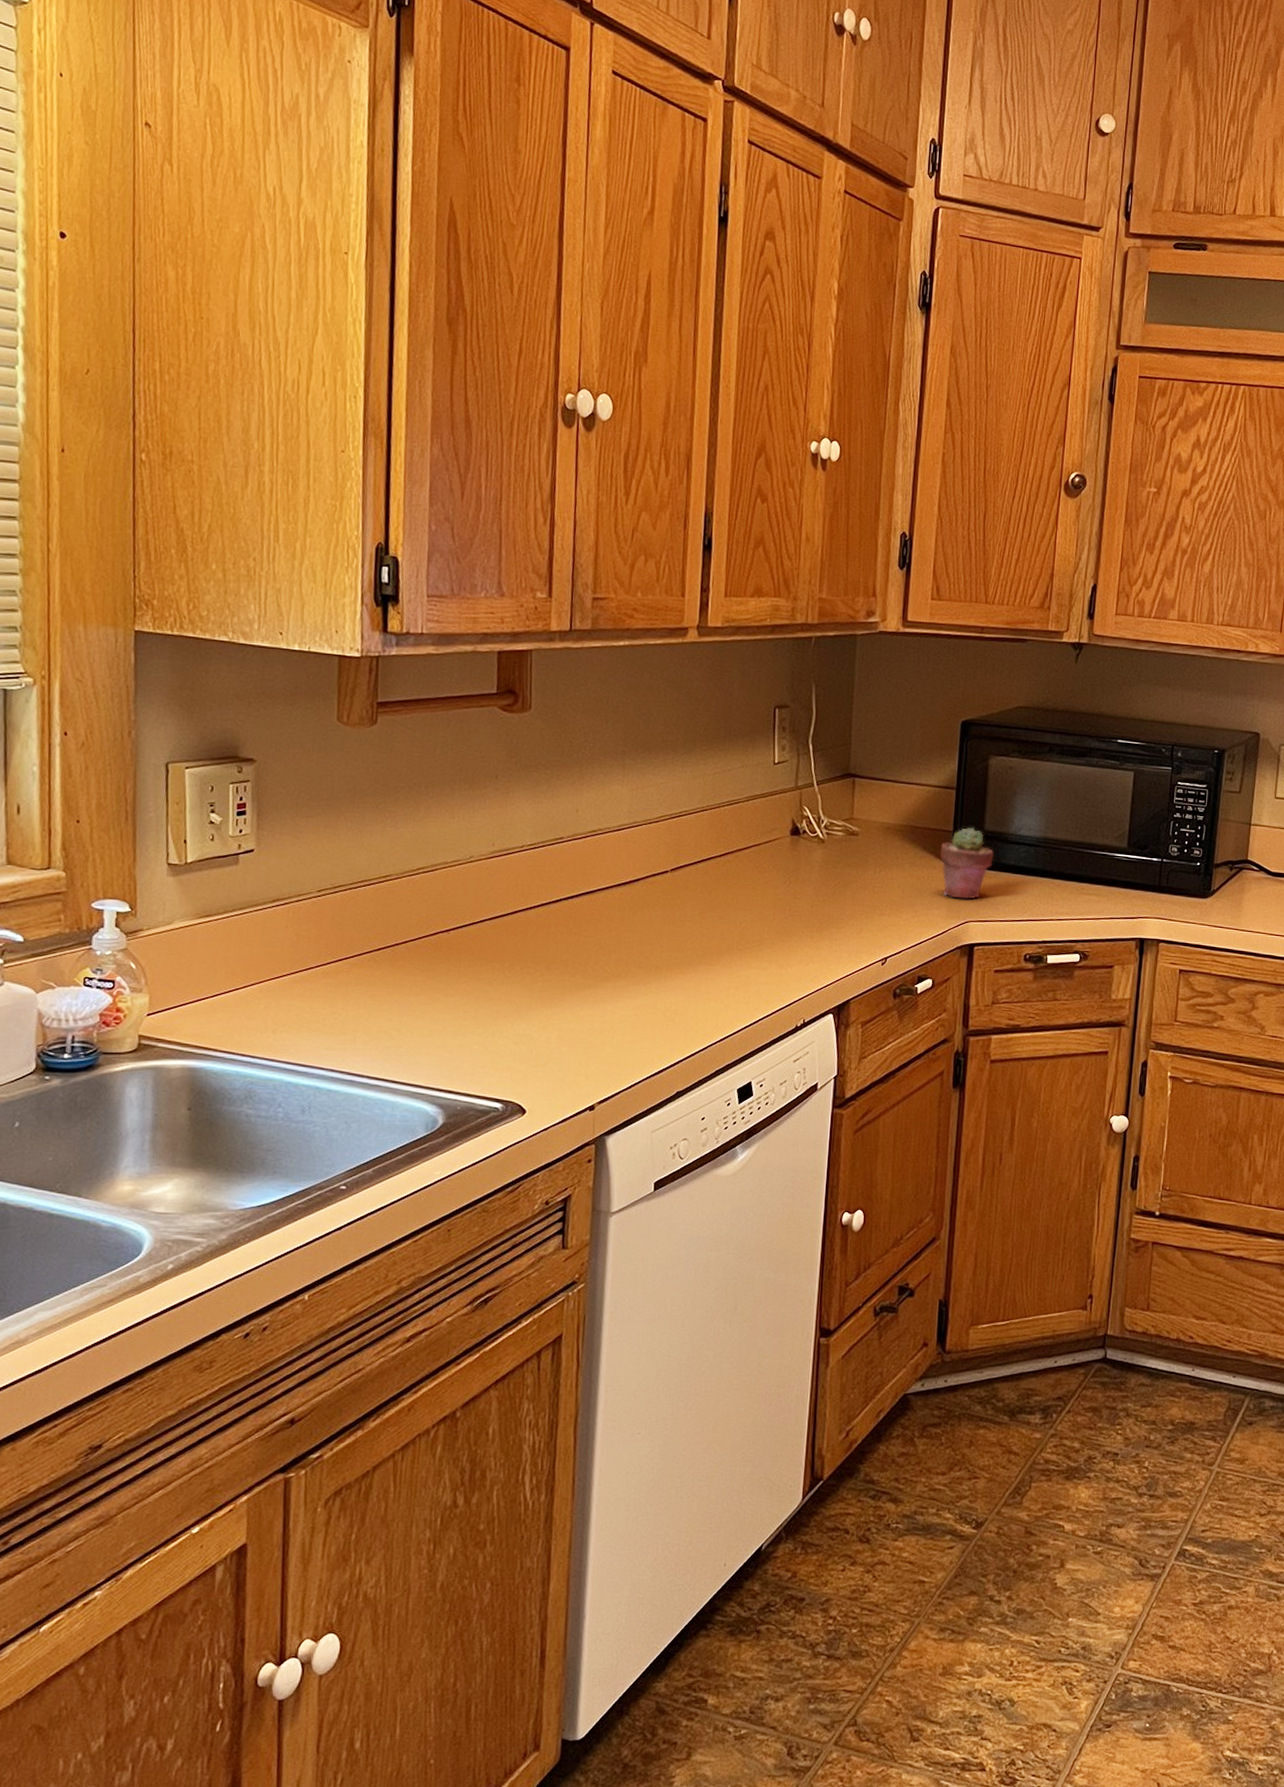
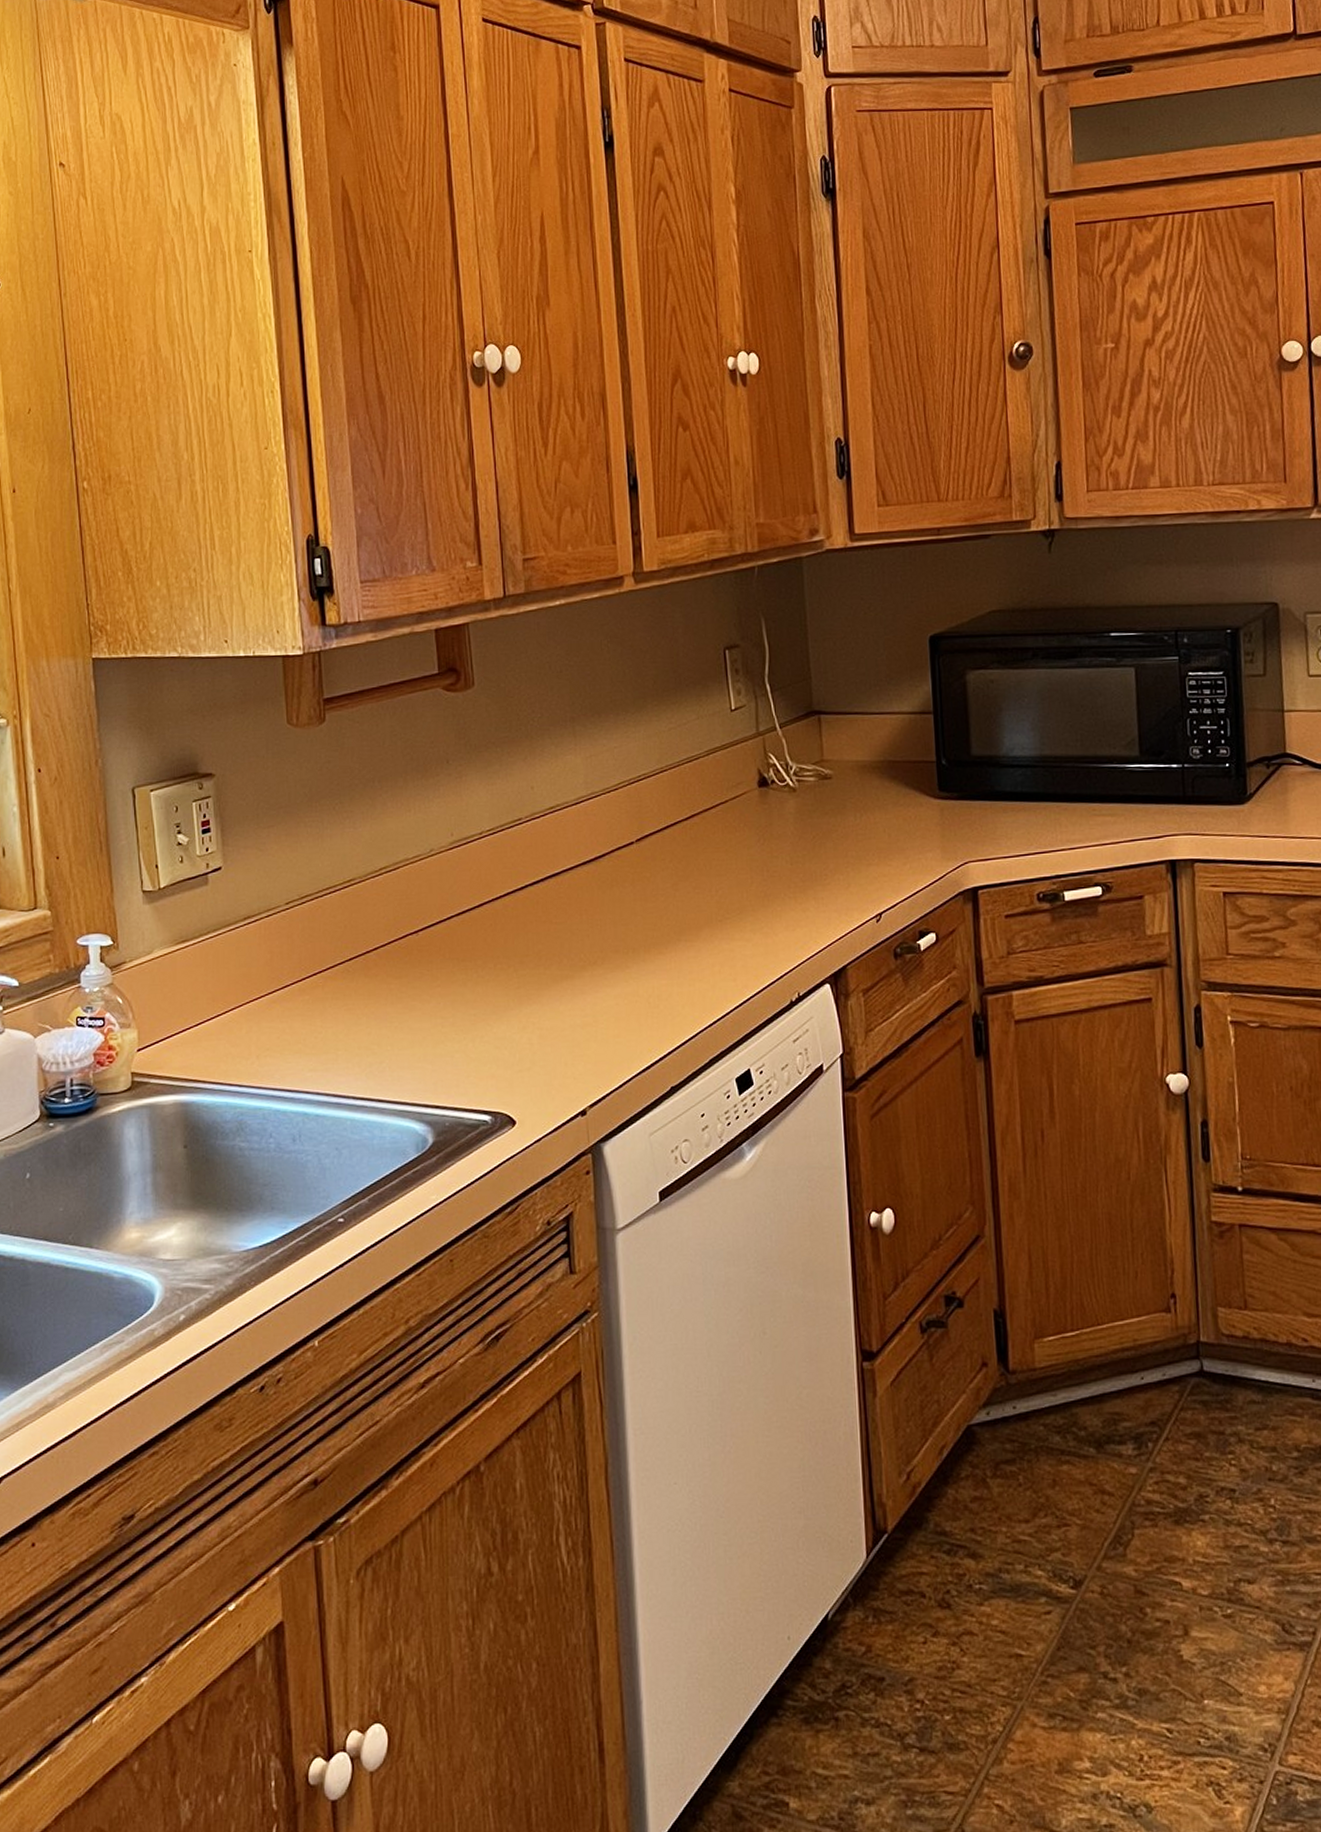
potted succulent: present [940,828,995,899] -> none [924,755,987,837]

